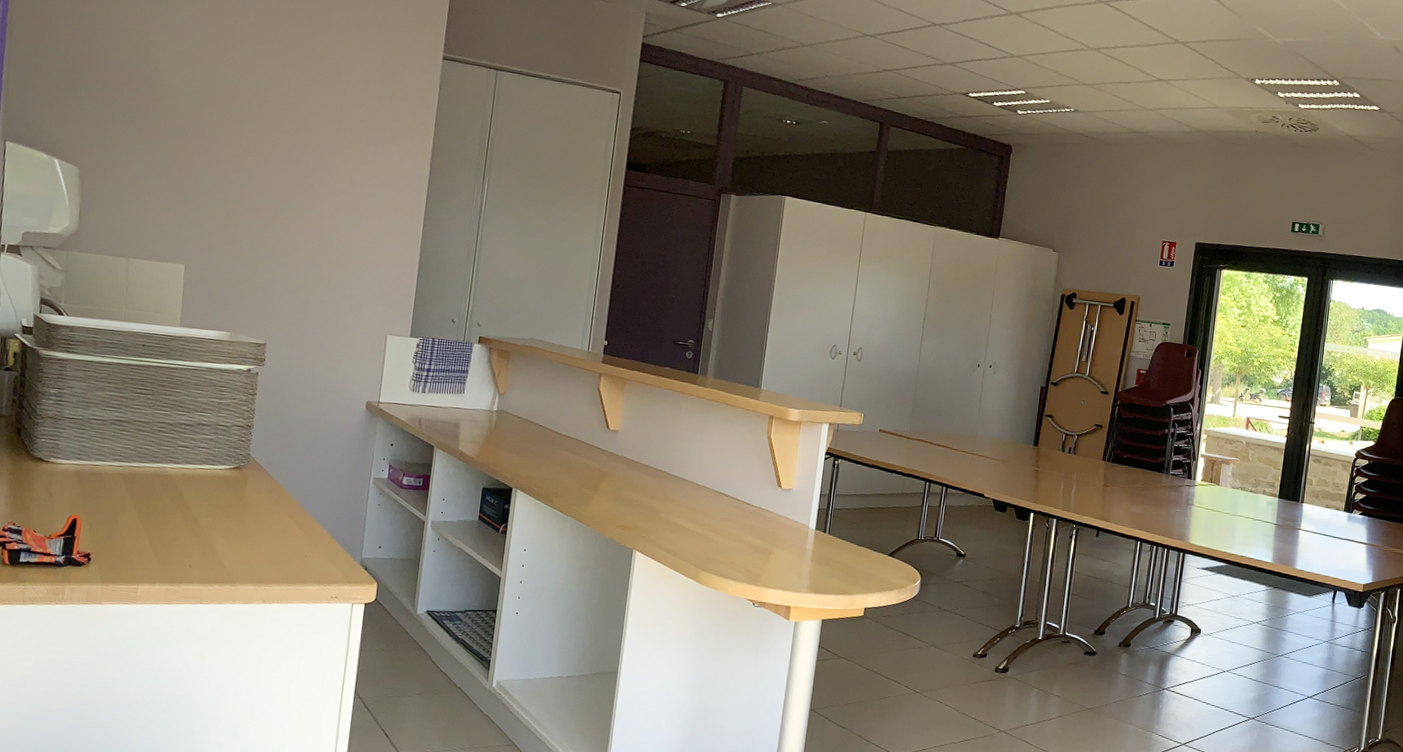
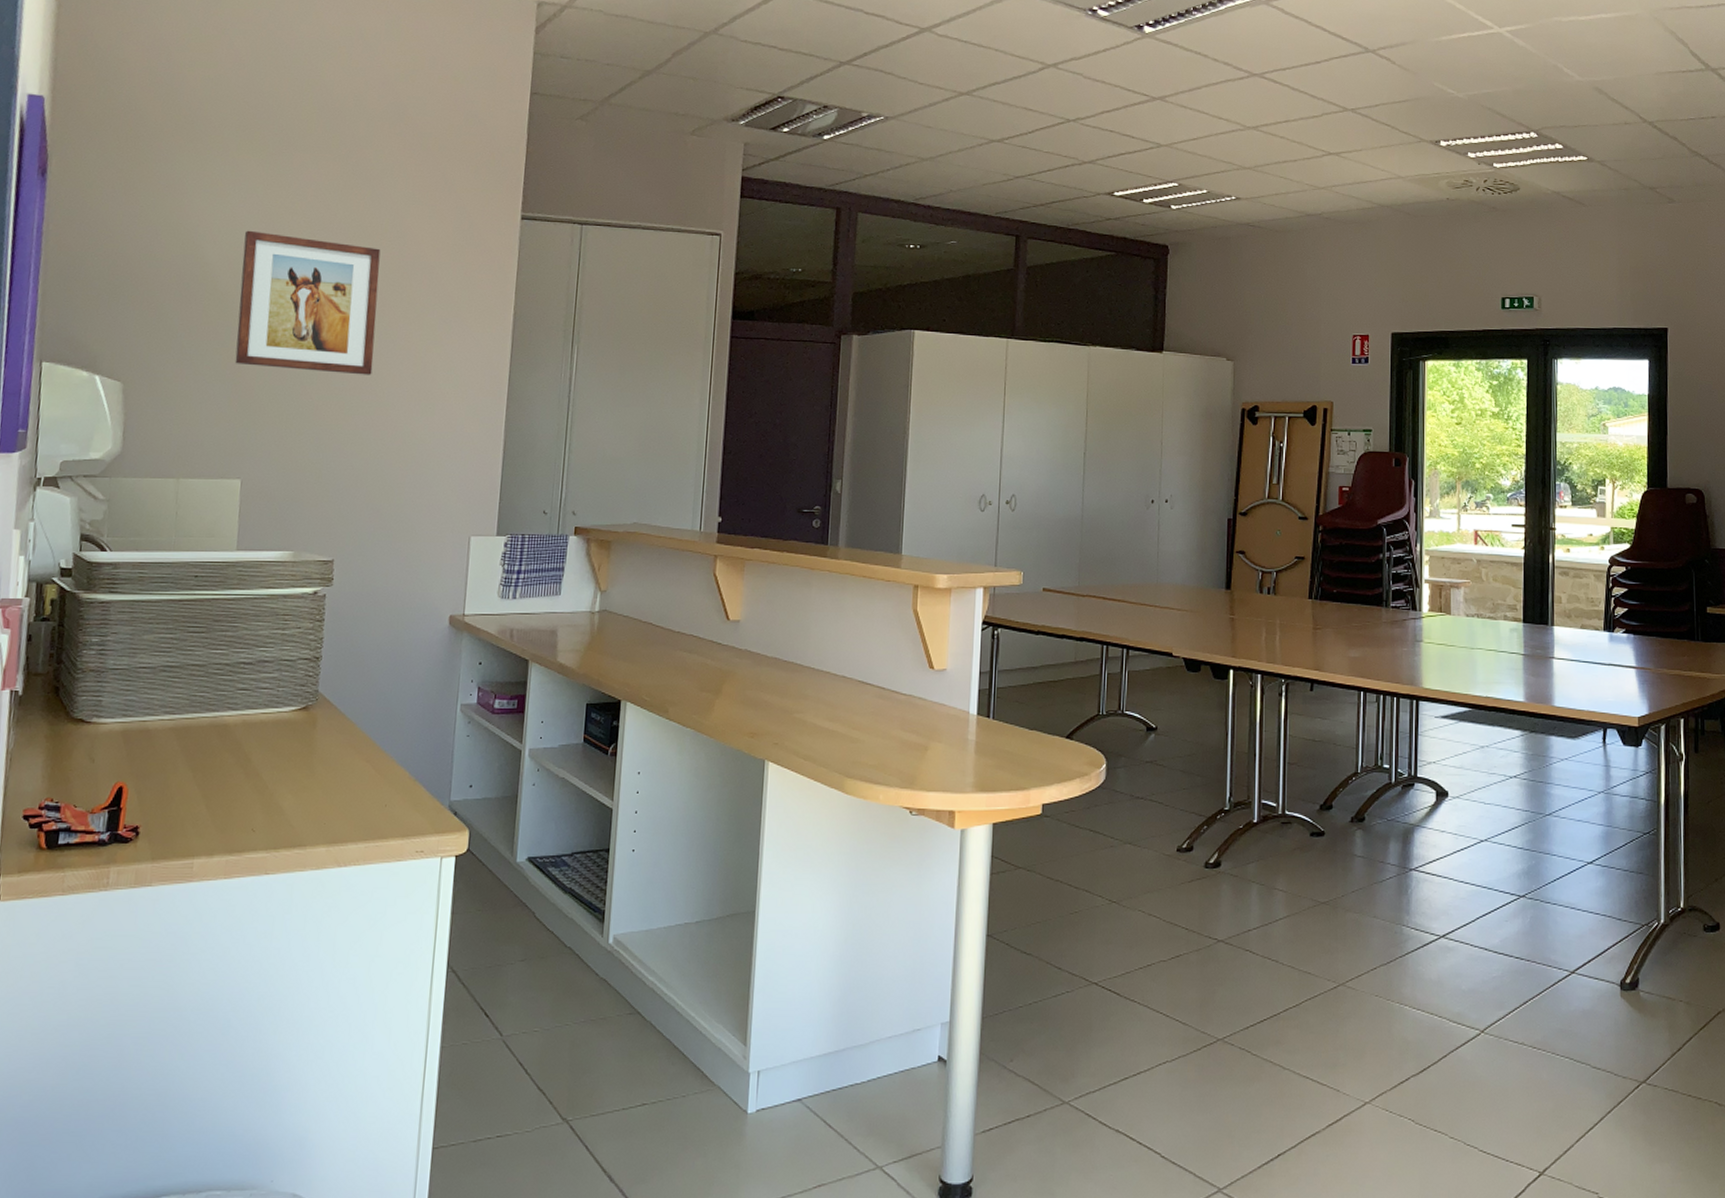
wall art: none [181,42,315,185] -> present [235,230,381,375]

